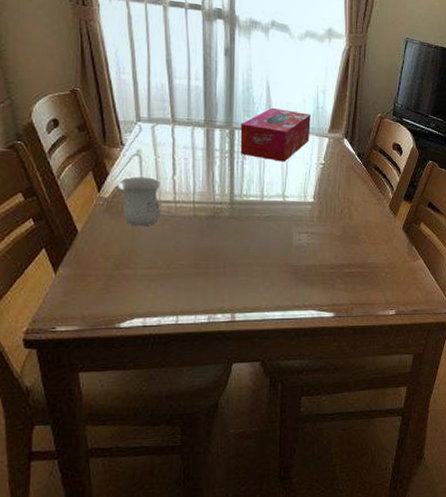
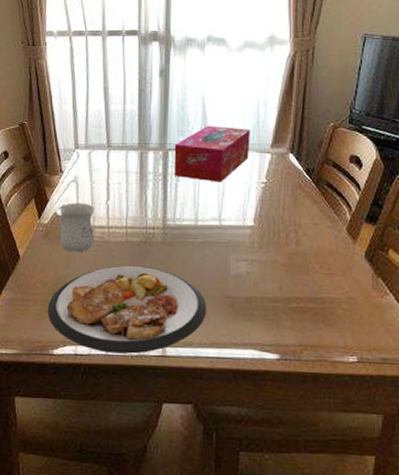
plate: none [112,239,272,322] -> present [47,266,207,354]

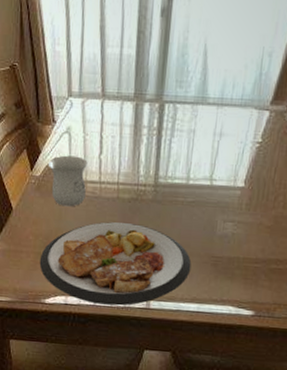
tissue box: present [173,125,250,182] -> none [168,76,252,140]

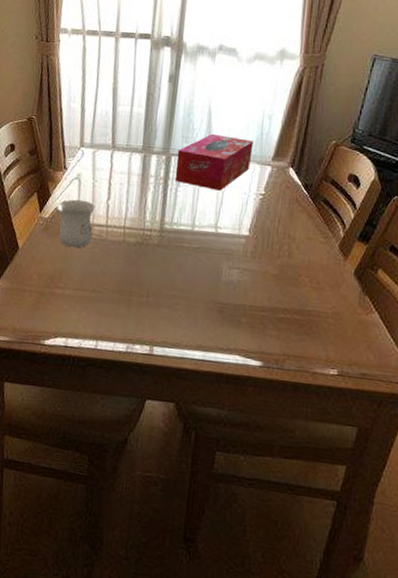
plate: present [39,222,192,306] -> none [41,264,197,351]
tissue box: none [168,76,252,140] -> present [174,133,253,191]

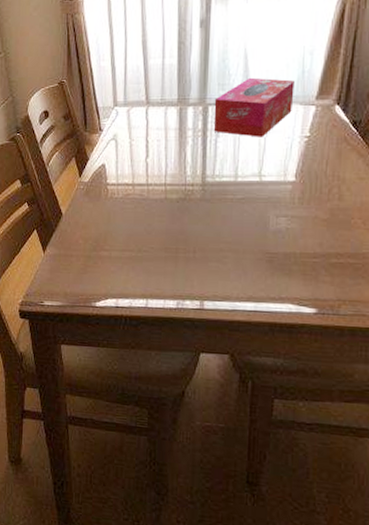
mug: present [57,199,96,248] -> none [96,161,134,210]

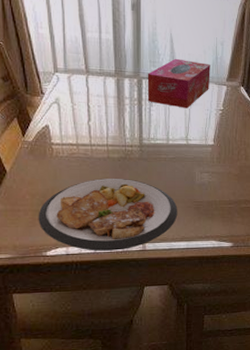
plate: none [89,223,245,307] -> present [38,179,178,251]

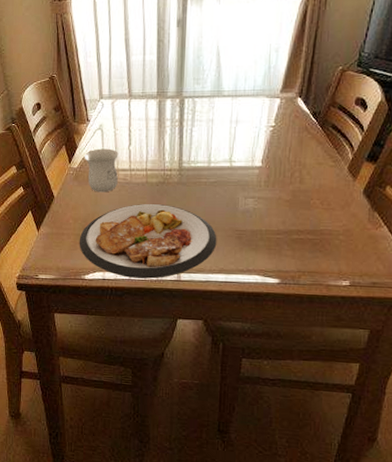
mug: none [40,122,78,167] -> present [85,148,119,193]
tissue box: present [147,58,210,108] -> none [189,72,262,127]

